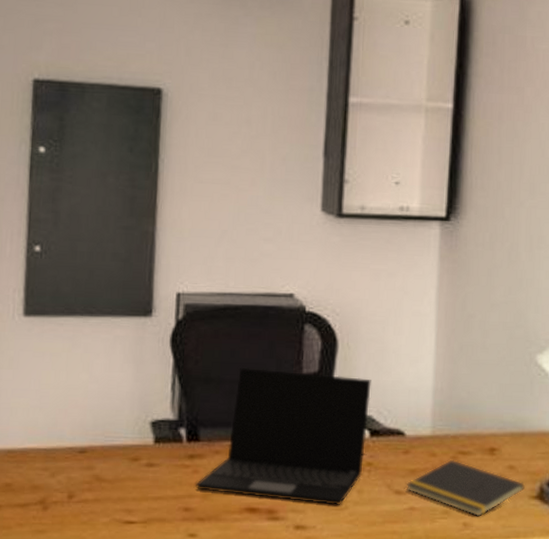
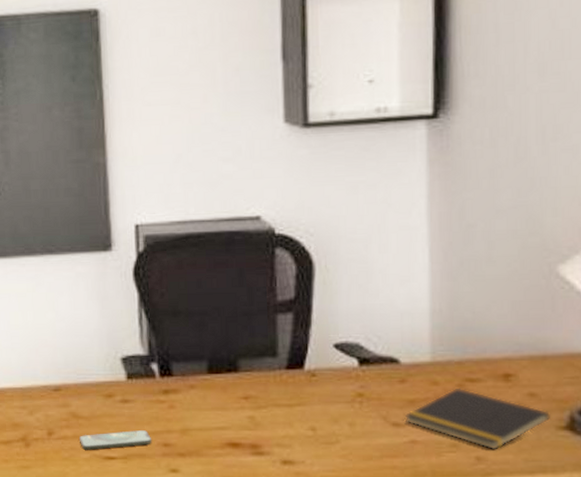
smartphone: none [100,494,174,514] -> present [80,430,152,450]
laptop: present [196,367,371,505] -> none [173,297,357,439]

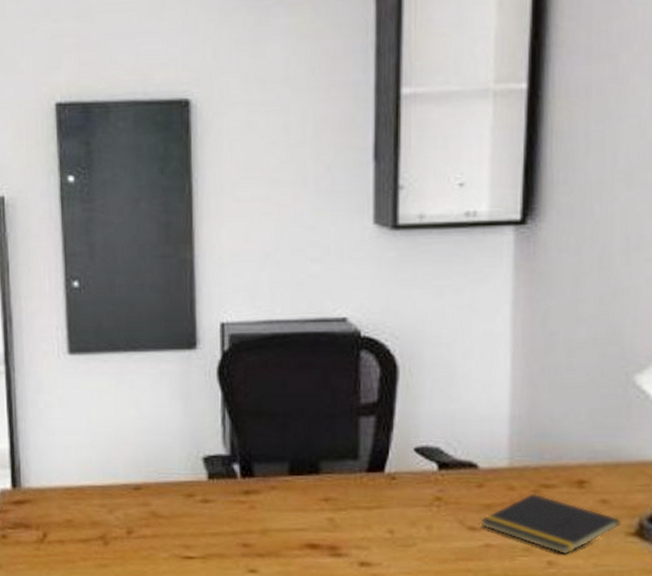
smartphone: present [80,430,152,450] -> none [159,530,232,549]

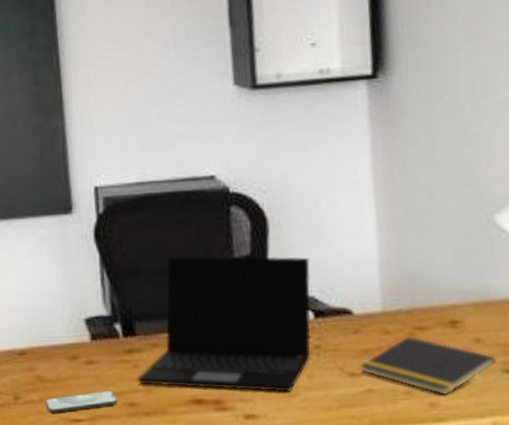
smartphone: none [159,530,232,549] -> present [46,391,118,413]
laptop: none [253,399,438,542] -> present [138,256,311,392]

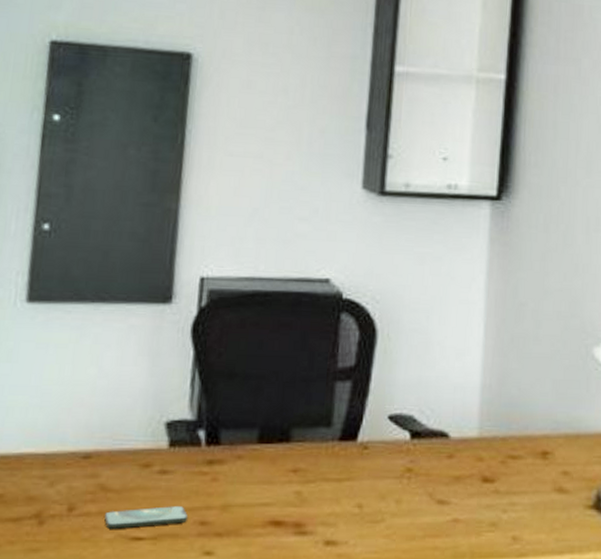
laptop: present [138,256,311,392] -> none [214,361,413,517]
notepad: present [359,336,496,396] -> none [449,464,580,530]

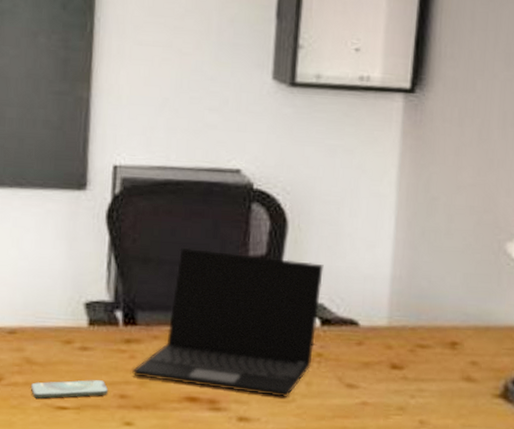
laptop: none [214,361,413,517] -> present [132,247,324,397]

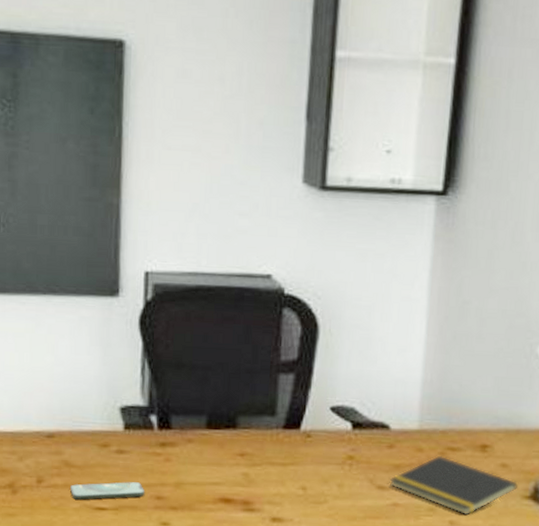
laptop: present [132,247,324,397] -> none [168,353,355,499]
notepad: none [358,353,488,415] -> present [389,455,518,516]

